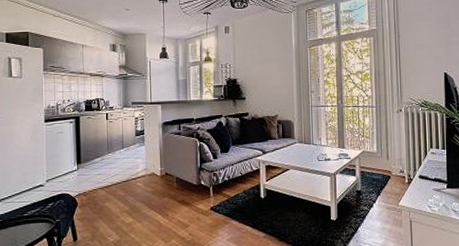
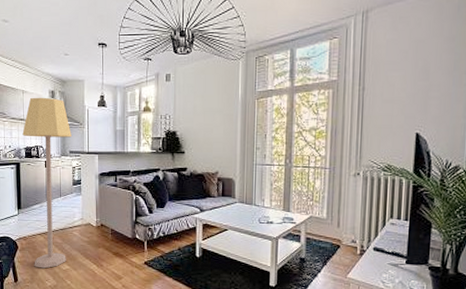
lamp: none [82,50,134,224] -> present [22,97,72,269]

